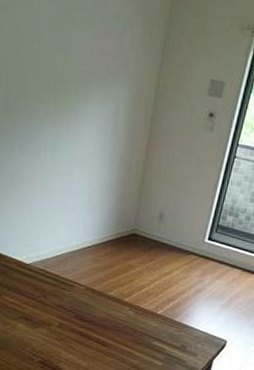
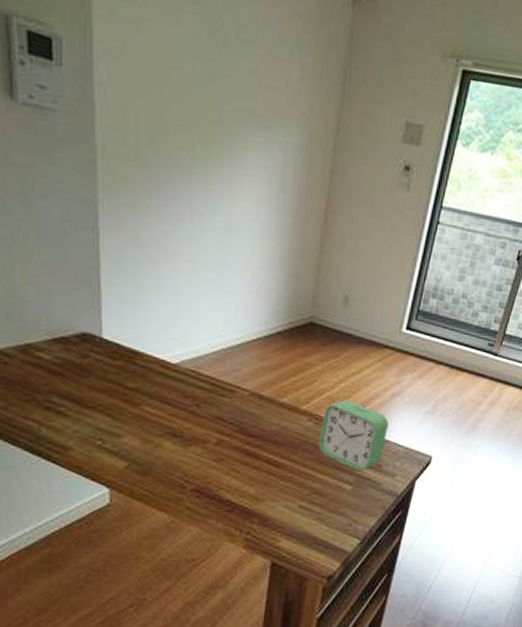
alarm clock: none [137,294,193,350] -> present [318,400,389,470]

